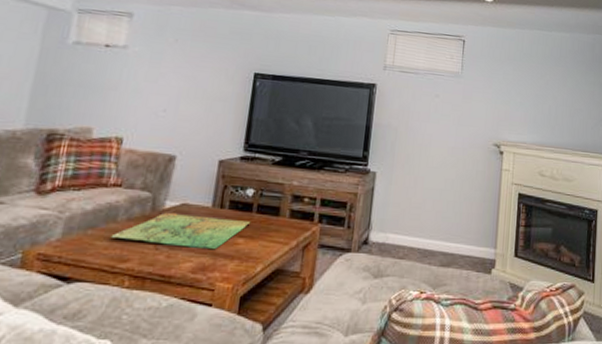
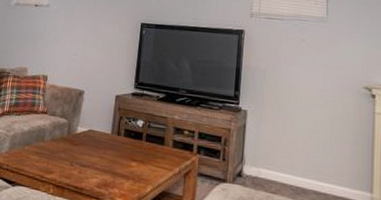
board game: present [110,212,251,249] -> none [40,136,141,169]

